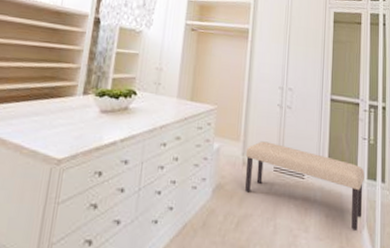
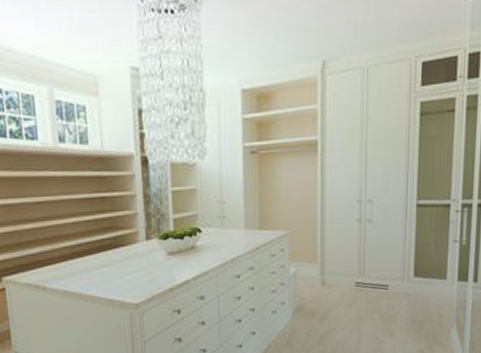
bench: present [245,141,365,230] -> none [324,259,455,330]

